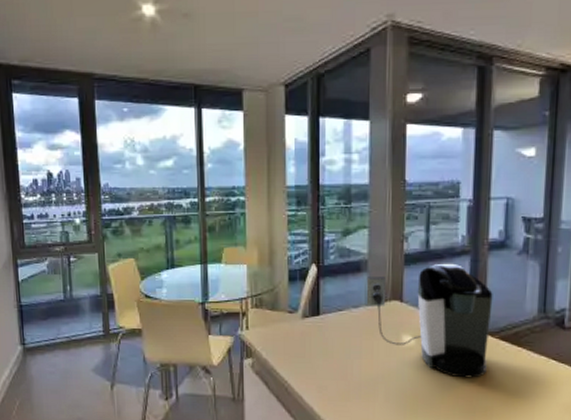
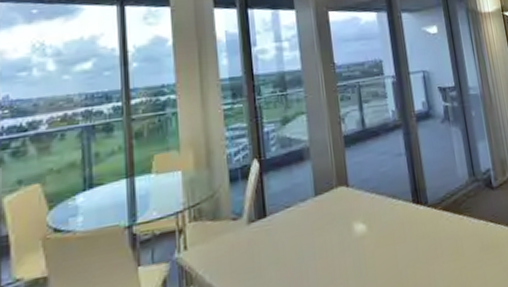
coffee maker: present [367,263,493,378] -> none [311,139,437,261]

